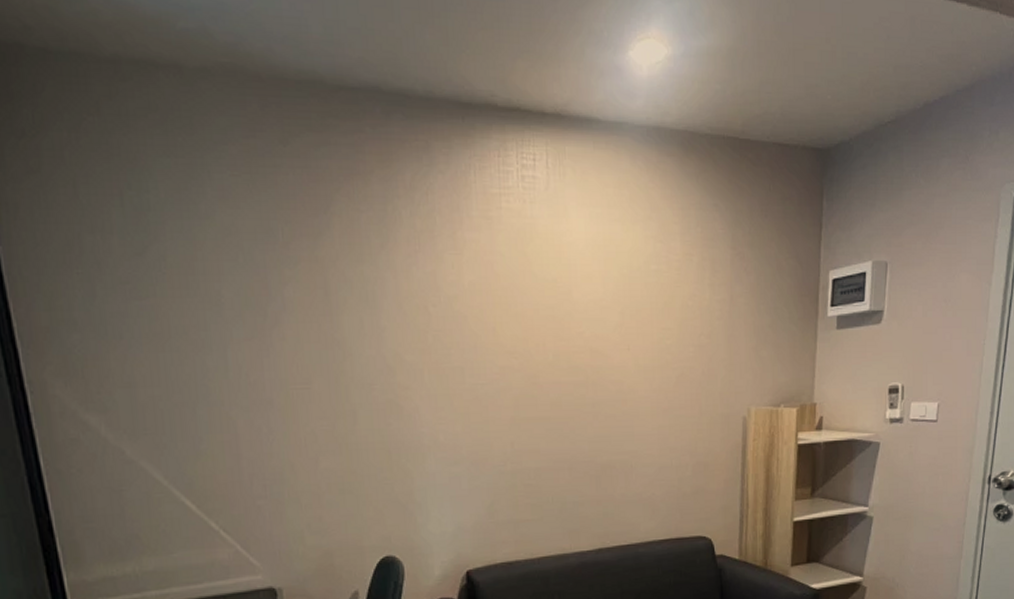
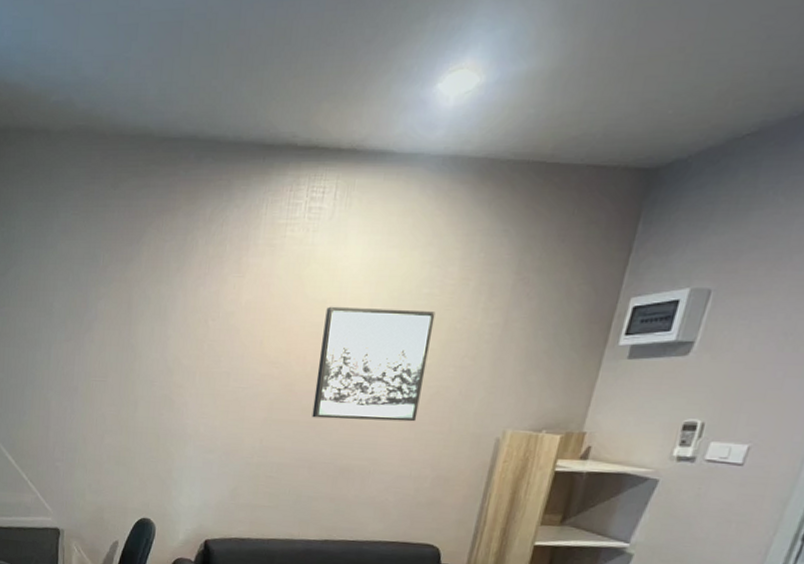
wall art: none [558,286,668,412] -> present [312,306,436,422]

